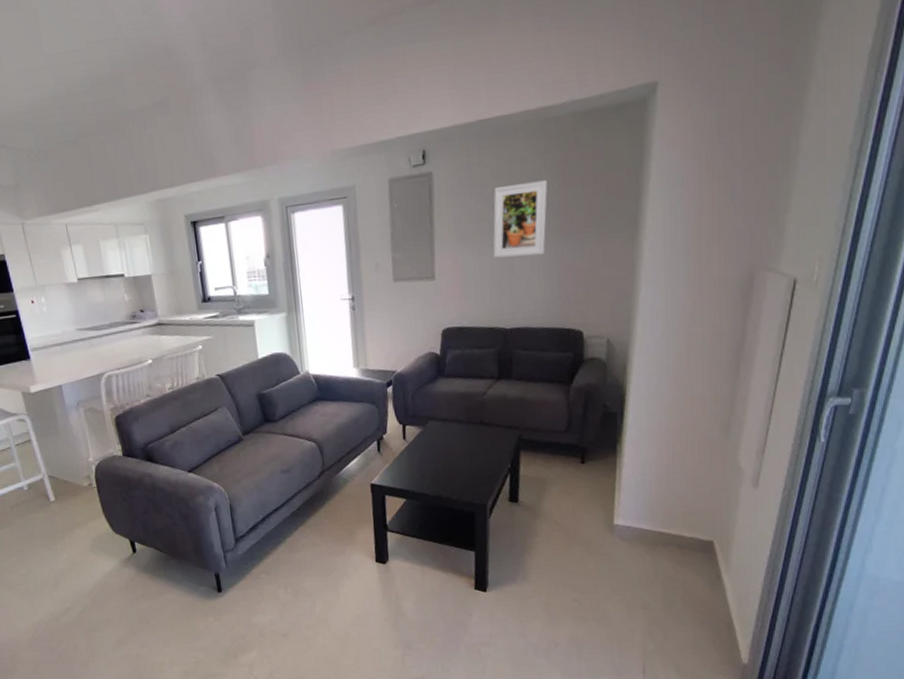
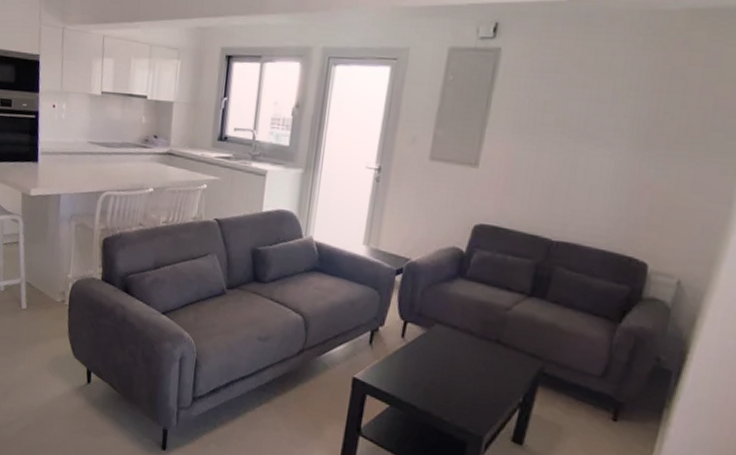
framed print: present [493,180,548,258] -> none [553,78,641,165]

